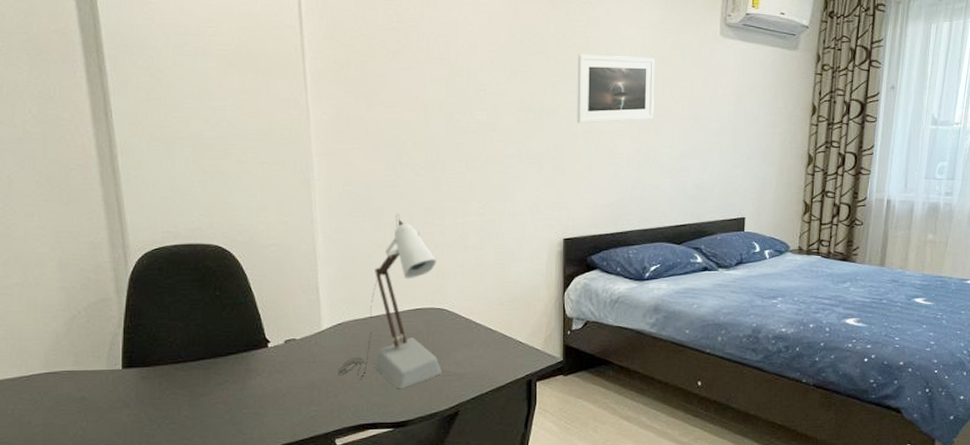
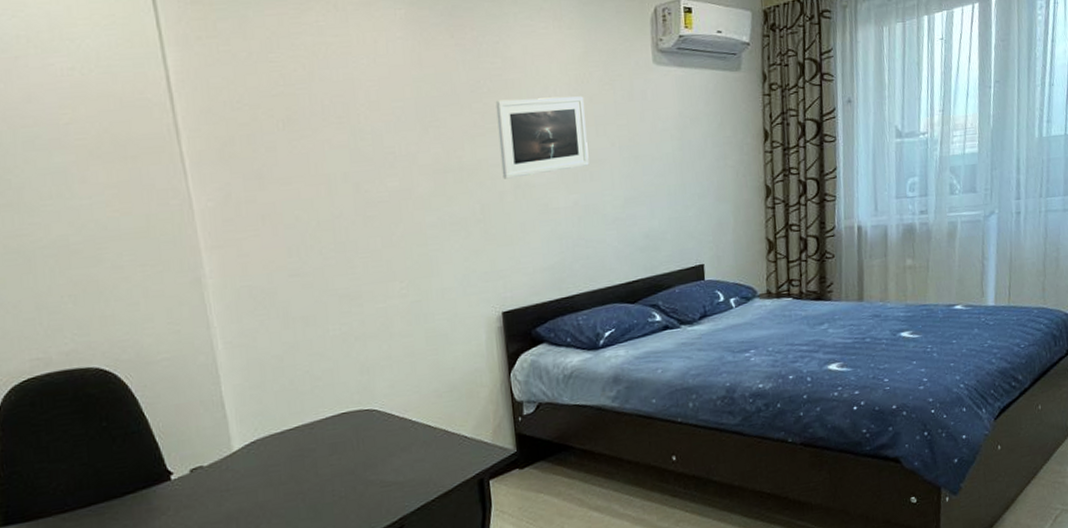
desk lamp: present [338,214,441,389] -> none [257,306,378,510]

